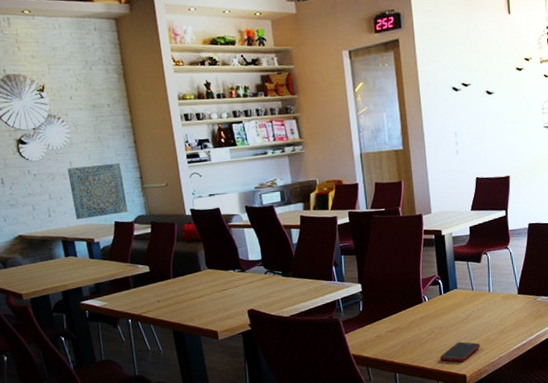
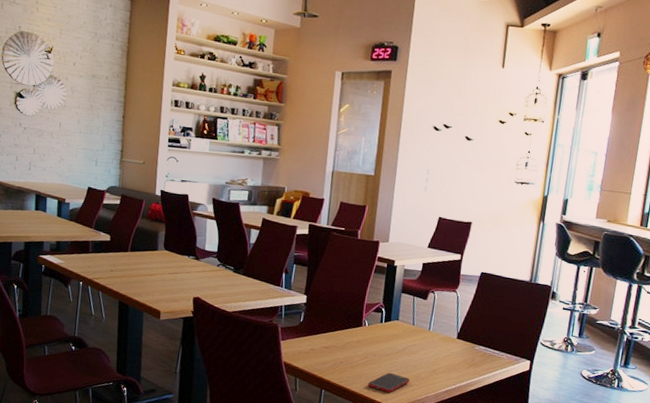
wall art: present [67,162,128,220] -> none [53,128,106,181]

